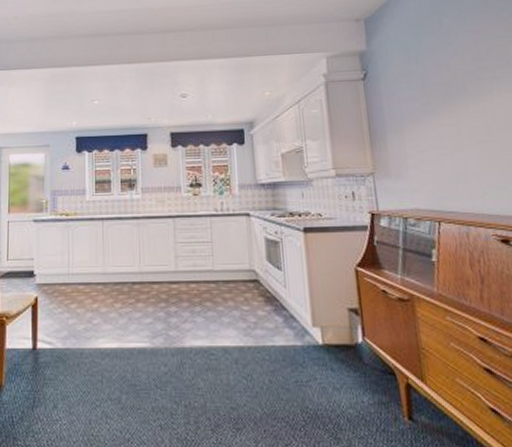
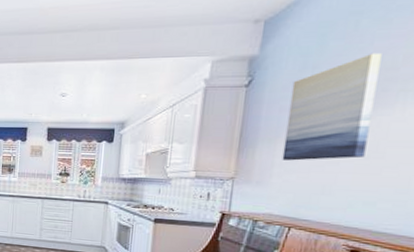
wall art: none [402,46,483,151] -> present [282,52,382,161]

